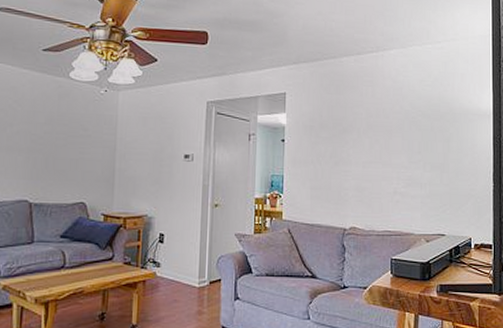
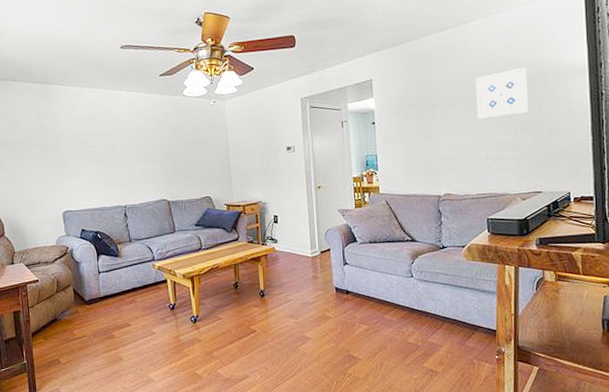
wall art: none [388,104,438,152] -> present [475,67,529,120]

